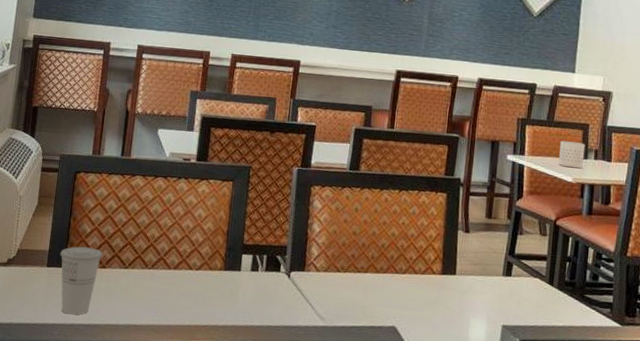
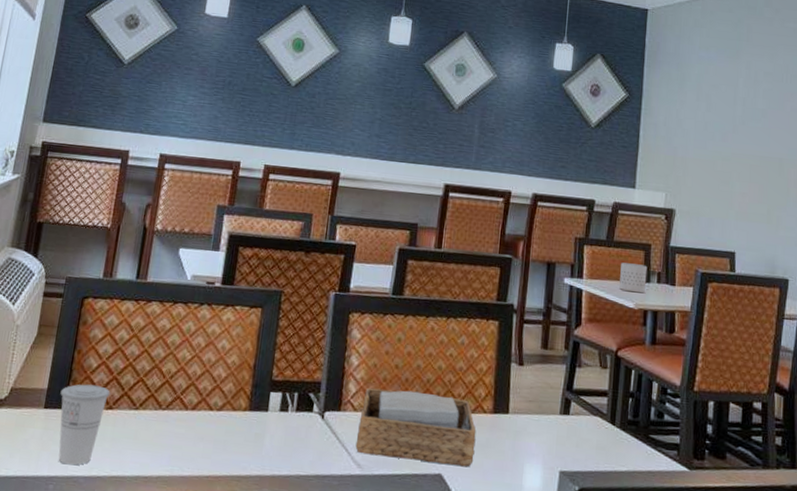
napkin holder: none [318,251,427,321] -> present [355,387,477,467]

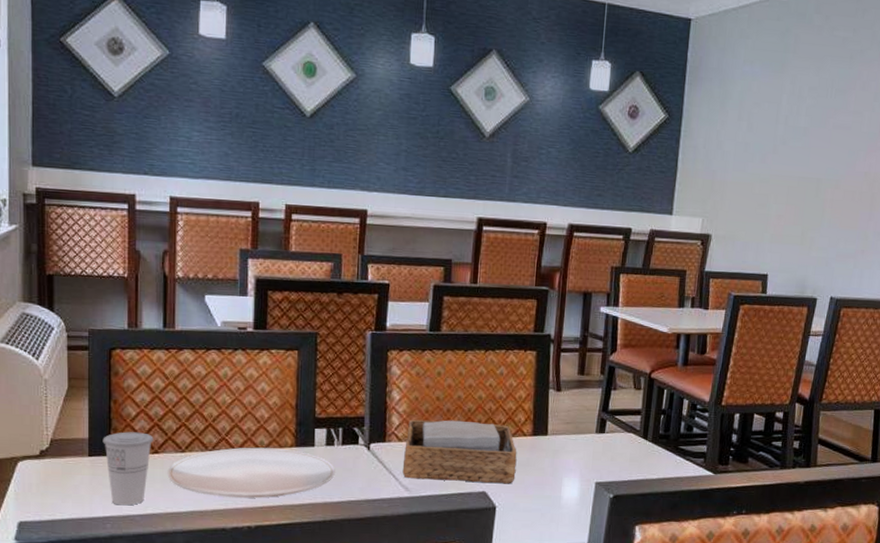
plate: none [117,408,287,466] -> present [167,447,335,498]
mug: present [619,262,648,293] -> none [654,289,682,318]

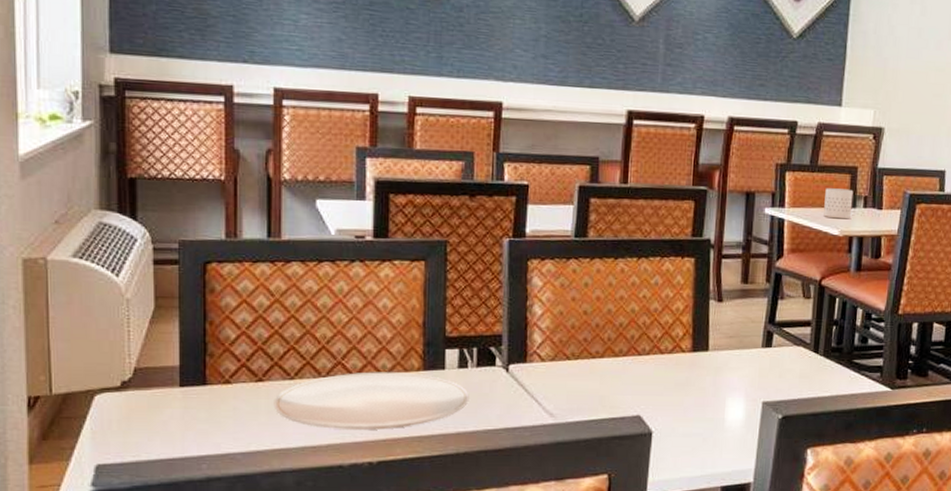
cup: present [102,431,154,506] -> none [196,357,257,443]
napkin holder: present [402,419,517,484] -> none [546,336,675,407]
mug: none [654,289,682,318] -> present [823,188,854,219]

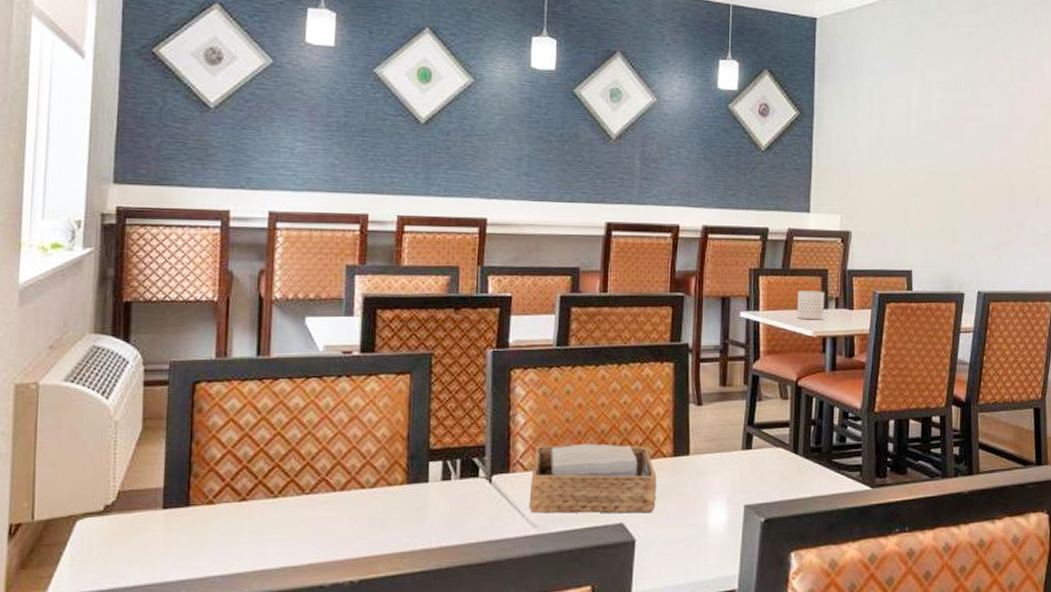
plate: present [274,372,469,431] -> none [256,487,452,549]
napkin holder: none [546,336,675,407] -> present [529,443,657,514]

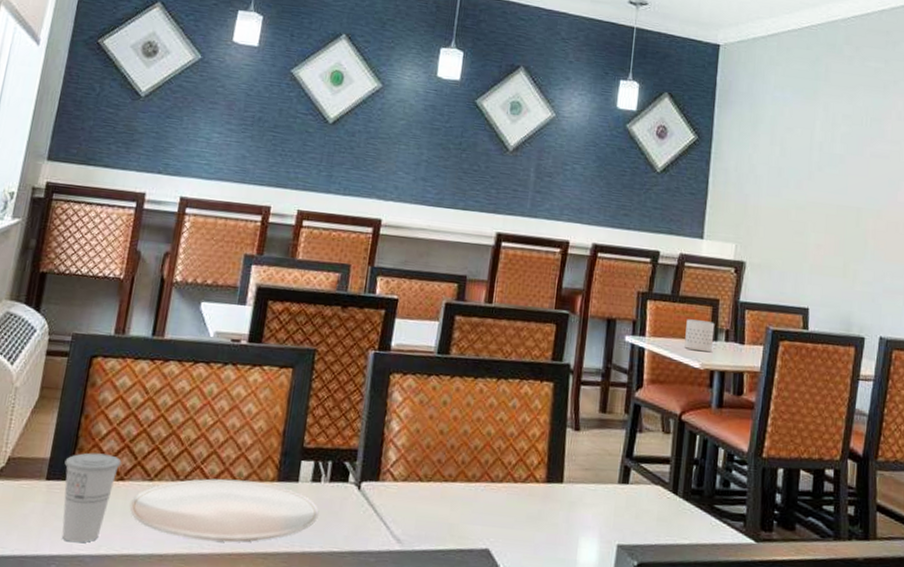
cup: none [180,477,241,566] -> present [61,452,122,543]
plate: none [256,487,452,549] -> present [129,478,319,543]
napkin holder: present [529,443,657,514] -> none [395,455,528,542]

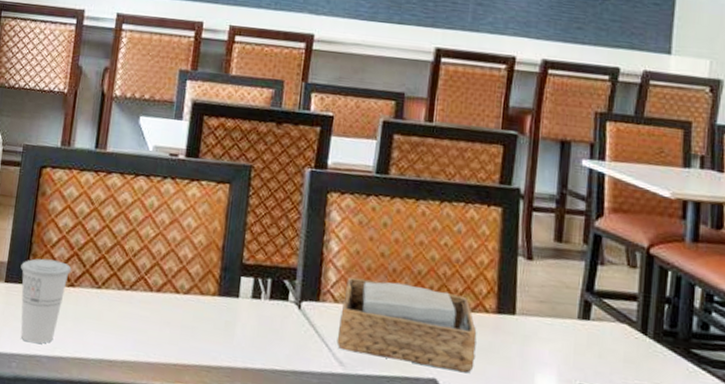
plate: present [129,478,319,543] -> none [80,289,260,354]
napkin holder: none [395,455,528,542] -> present [336,276,477,373]
mug: present [684,319,715,352] -> none [651,143,688,180]

